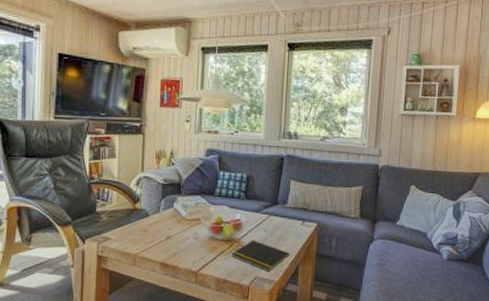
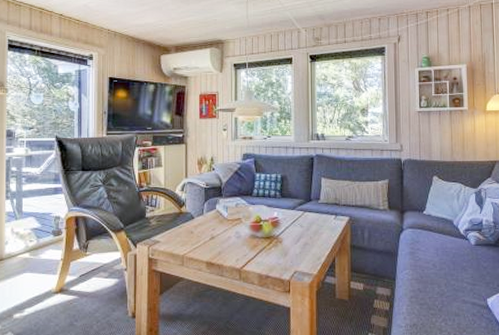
notepad: present [231,240,290,271] -> none [271,235,326,265]

